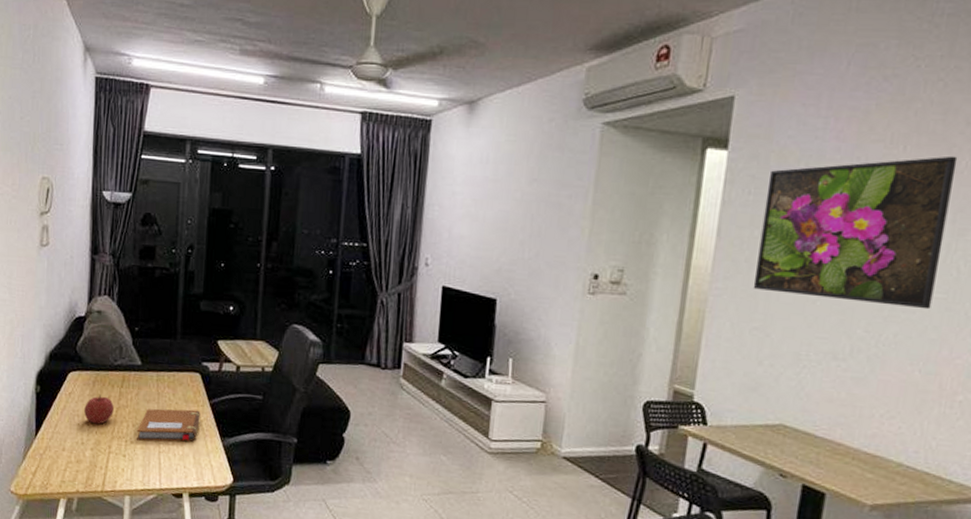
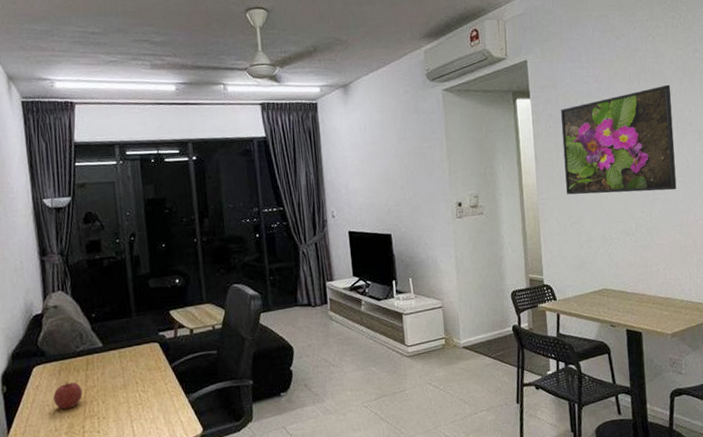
notebook: present [136,408,201,442] -> none [106,375,165,415]

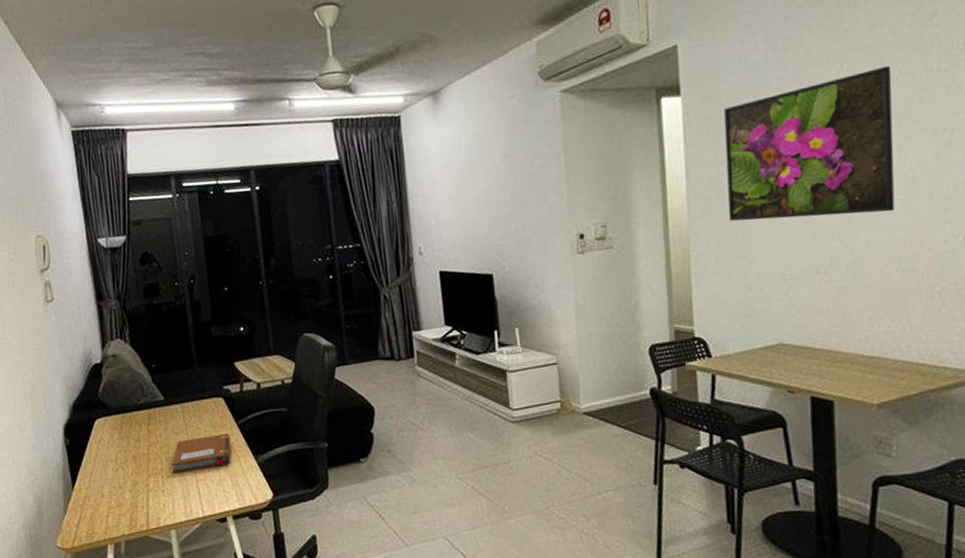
fruit: present [53,381,83,410] -> none [116,436,145,466]
notebook: none [106,375,165,415] -> present [170,433,231,474]

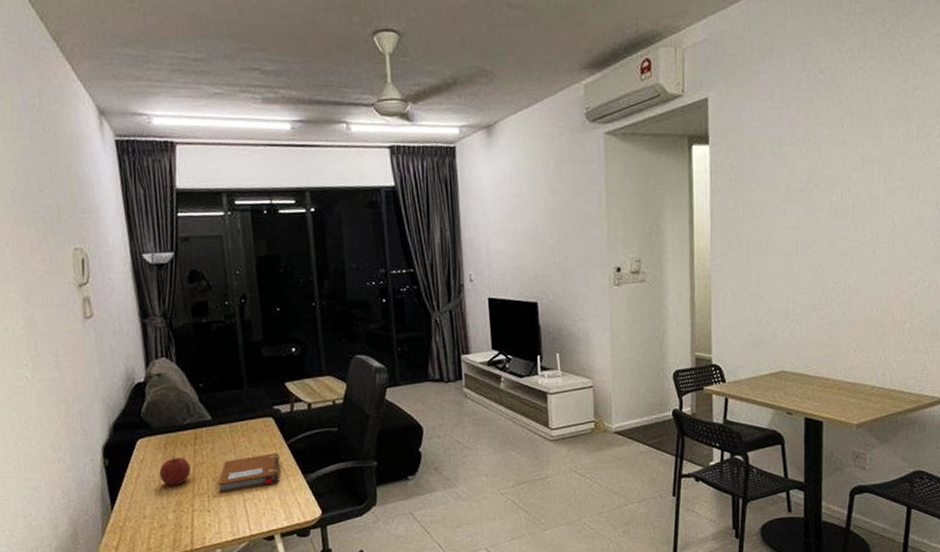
fruit: none [116,436,145,466] -> present [159,456,191,486]
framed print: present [723,65,895,222] -> none [744,129,881,261]

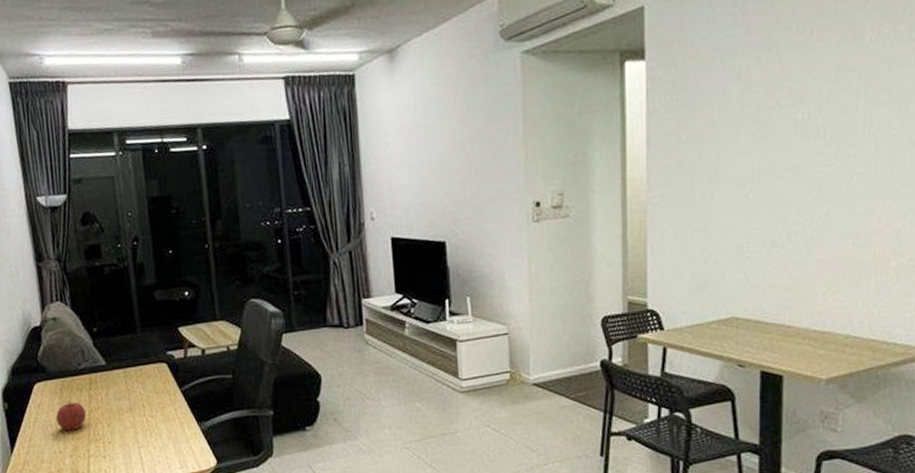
notebook: present [217,453,280,493] -> none [112,399,174,440]

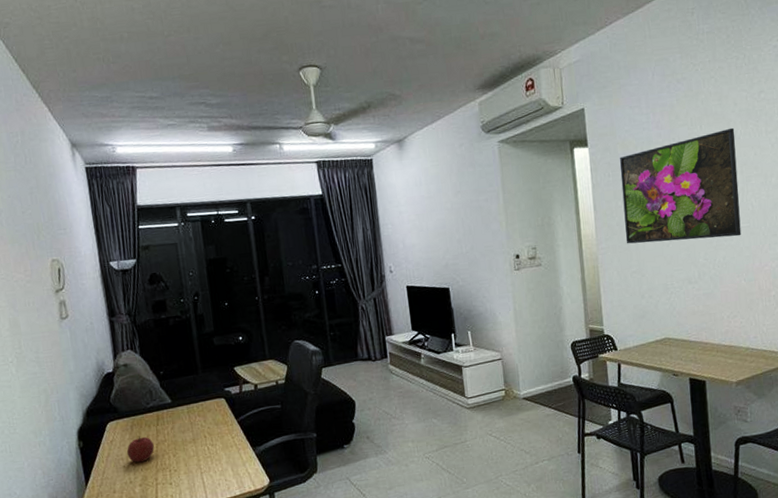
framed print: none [688,33,861,192] -> present [620,127,742,244]

